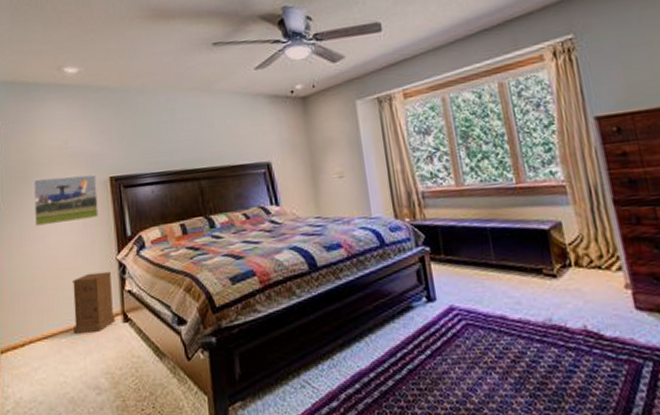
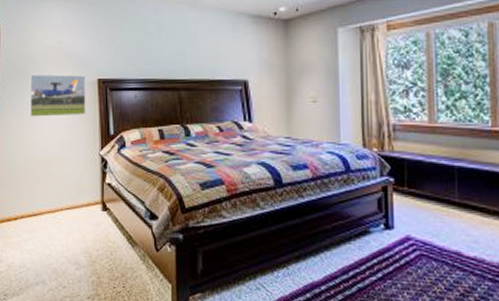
nightstand: present [72,271,115,334] -> none [58,164,95,216]

